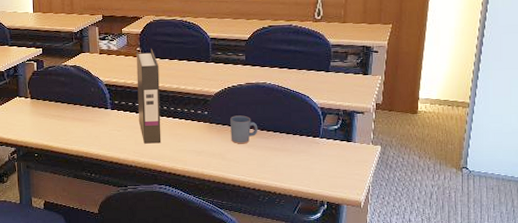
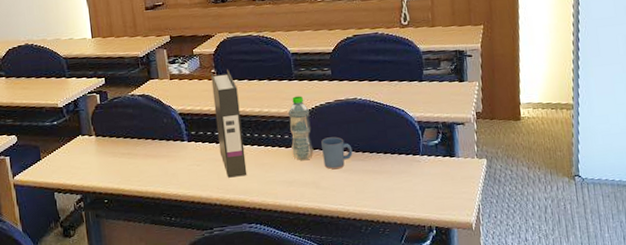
water bottle: none [202,77,223,134] -> present [288,96,314,161]

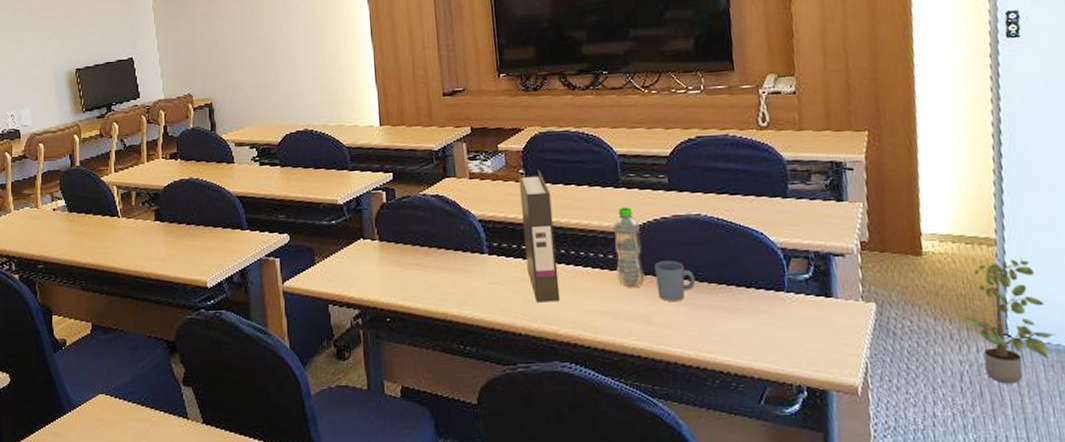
potted plant: none [549,116,611,212] -> present [964,256,1055,384]

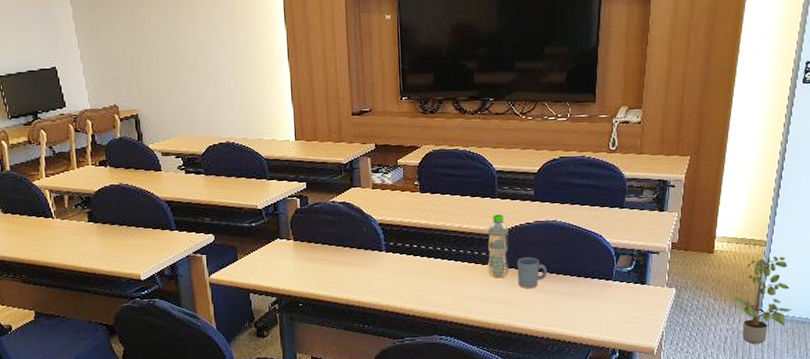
binder: present [518,170,561,303] -> none [413,182,442,290]

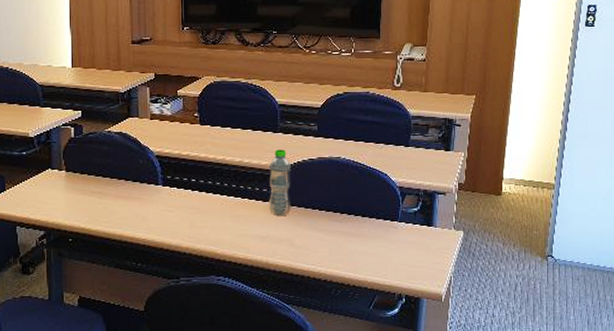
mug: present [517,257,547,289] -> none [300,195,331,228]
potted plant: present [735,254,793,344] -> none [524,198,583,292]

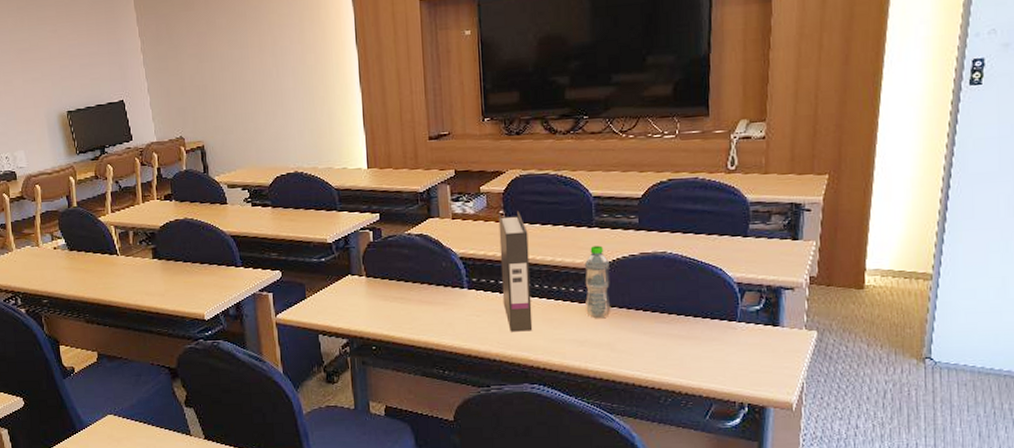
binder: none [193,114,221,227] -> present [498,210,533,332]

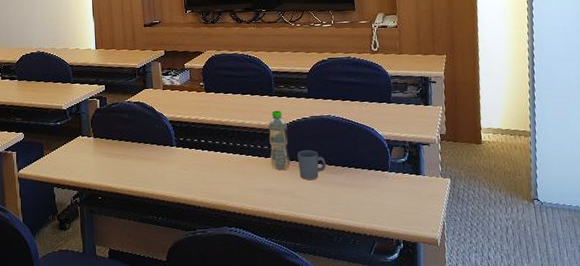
binder: present [498,210,533,332] -> none [199,83,229,183]
mug: none [621,294,657,331] -> present [297,150,327,181]

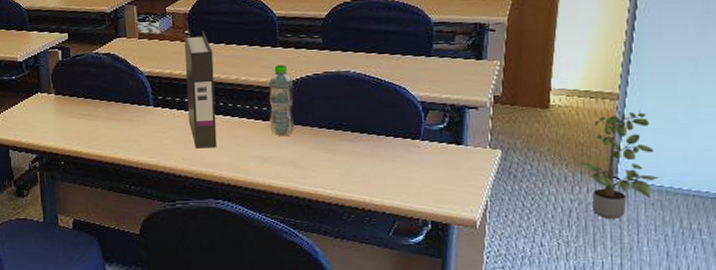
binder: none [199,83,229,183] -> present [183,30,217,149]
mug: present [297,150,327,181] -> none [304,112,340,149]
potted plant: none [509,144,568,234] -> present [580,109,660,219]

